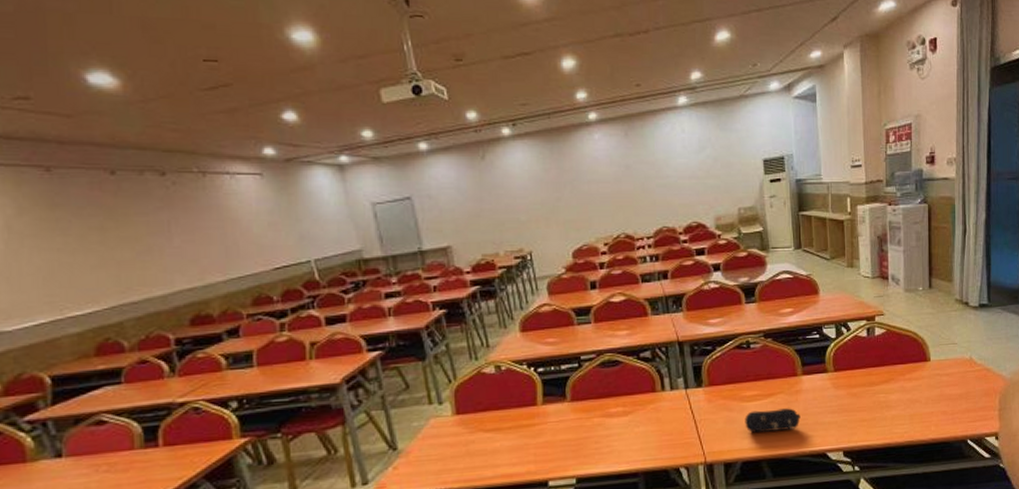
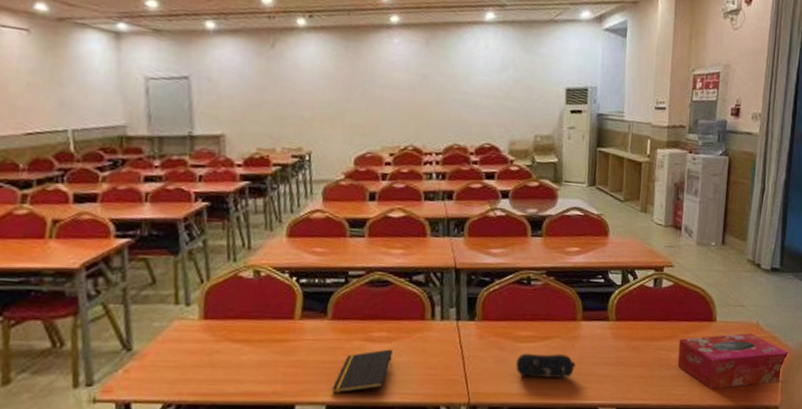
notepad: none [579,421,630,467] -> present [332,349,393,394]
tissue box: none [896,368,1004,425] -> present [677,333,789,390]

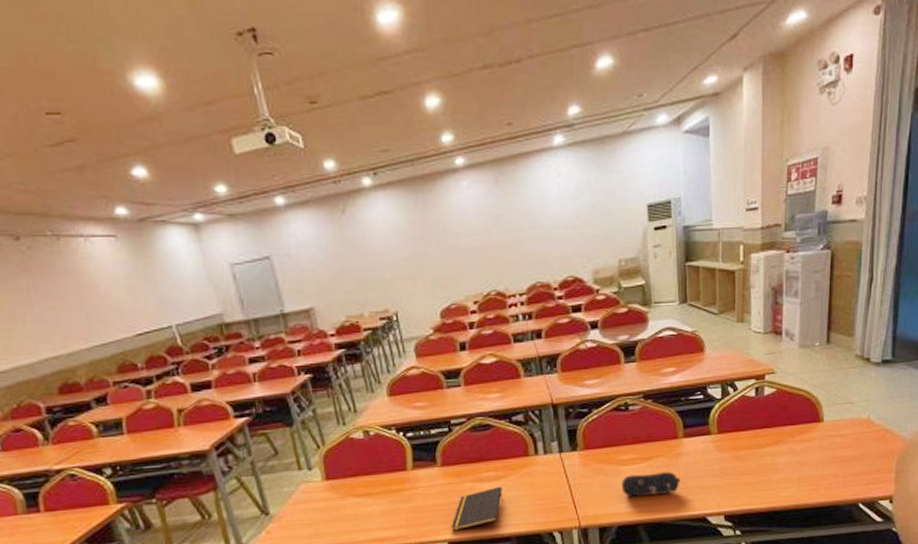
tissue box: present [677,333,789,390] -> none [784,429,903,488]

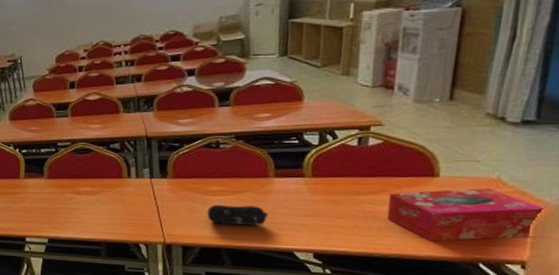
notepad: present [451,486,502,532] -> none [51,200,97,231]
tissue box: none [784,429,903,488] -> present [387,188,546,242]

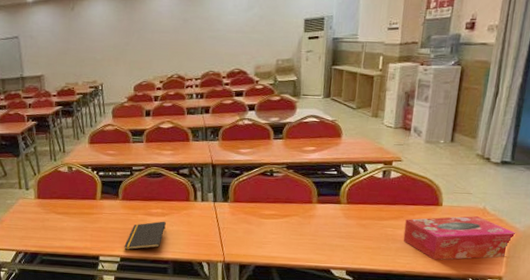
notepad: none [51,200,97,231] -> present [124,221,166,250]
pencil case: present [207,204,268,226] -> none [261,226,311,246]

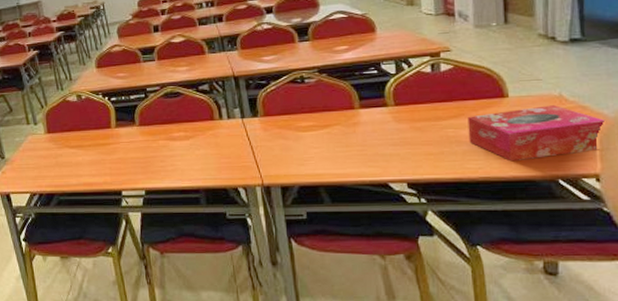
notepad: present [124,221,166,250] -> none [148,145,191,181]

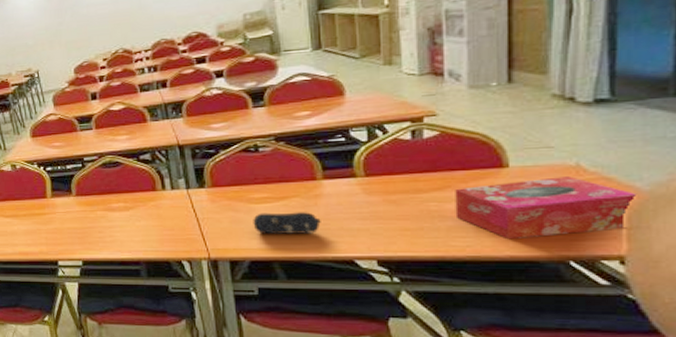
pencil case: none [301,139,359,160] -> present [253,212,321,234]

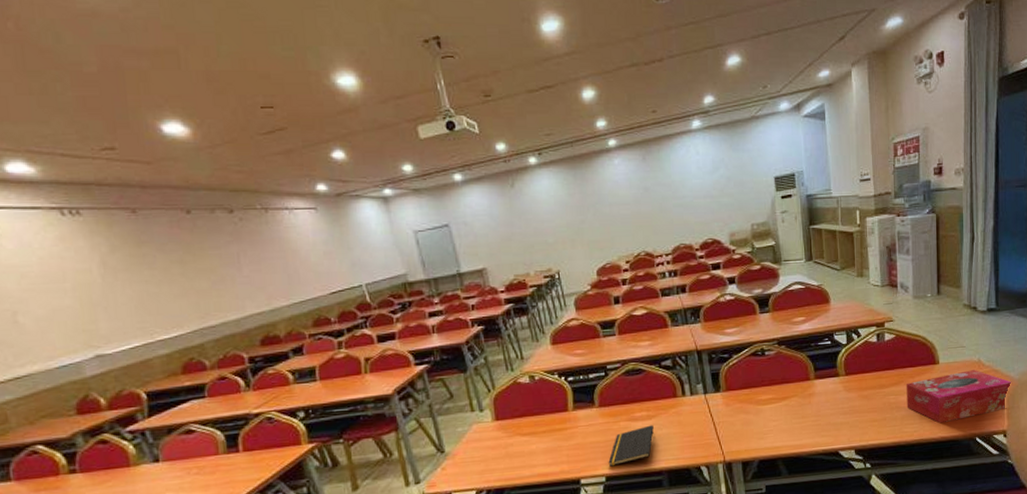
notepad: none [85,216,131,252] -> present [608,425,654,467]
pencil case: present [253,212,321,234] -> none [761,410,814,434]

